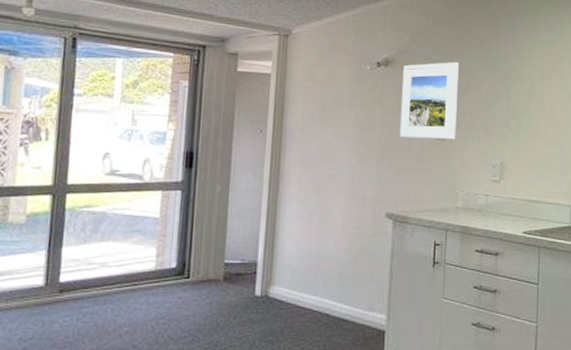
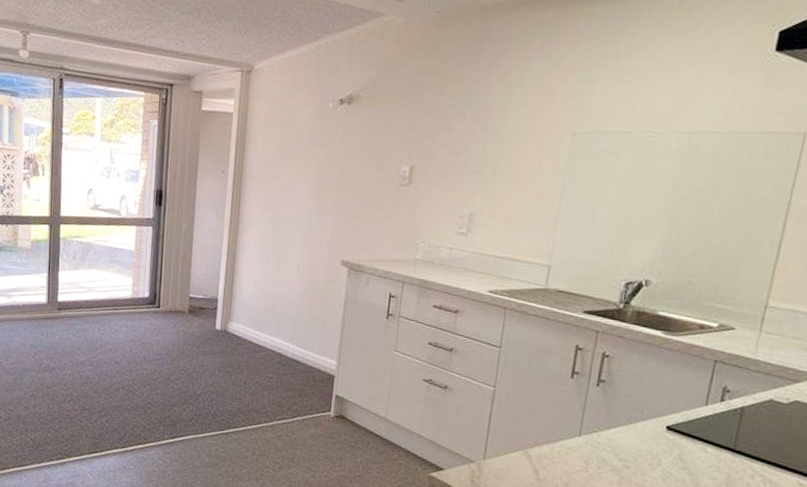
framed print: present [399,61,459,140] -> none [359,97,431,187]

